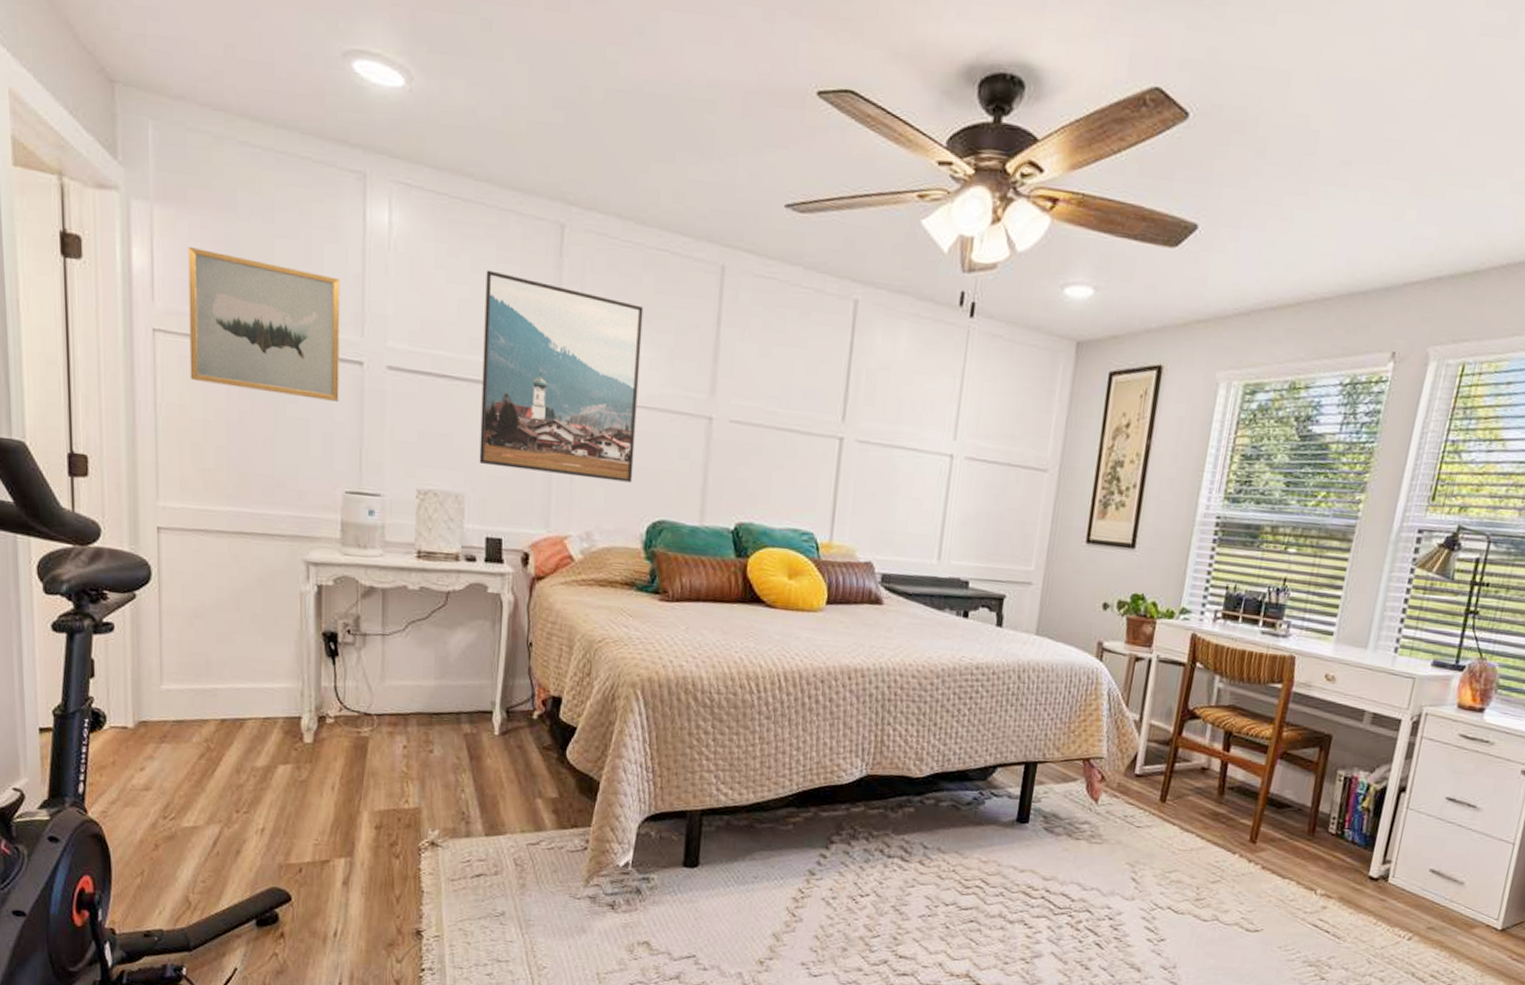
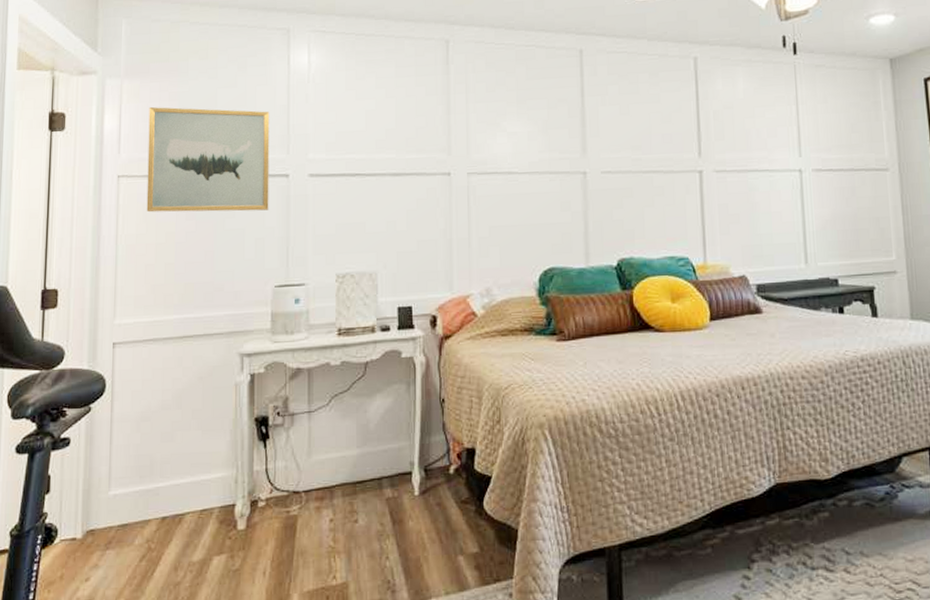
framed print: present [479,270,644,483] -> none [388,84,522,244]

